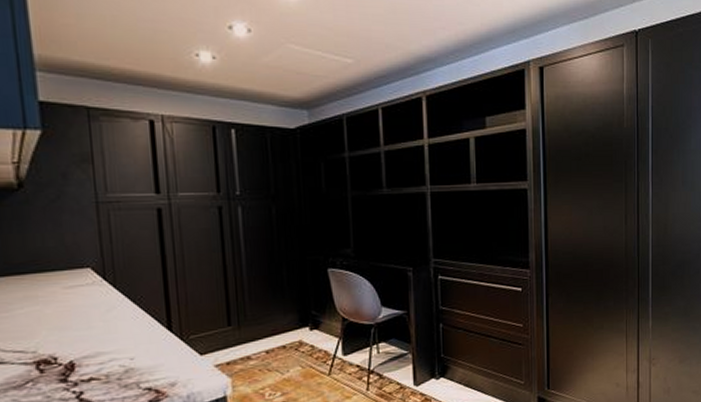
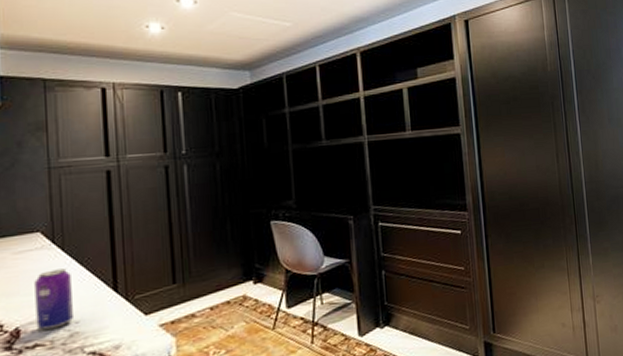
beverage can: none [87,305,129,365] -> present [34,268,75,330]

